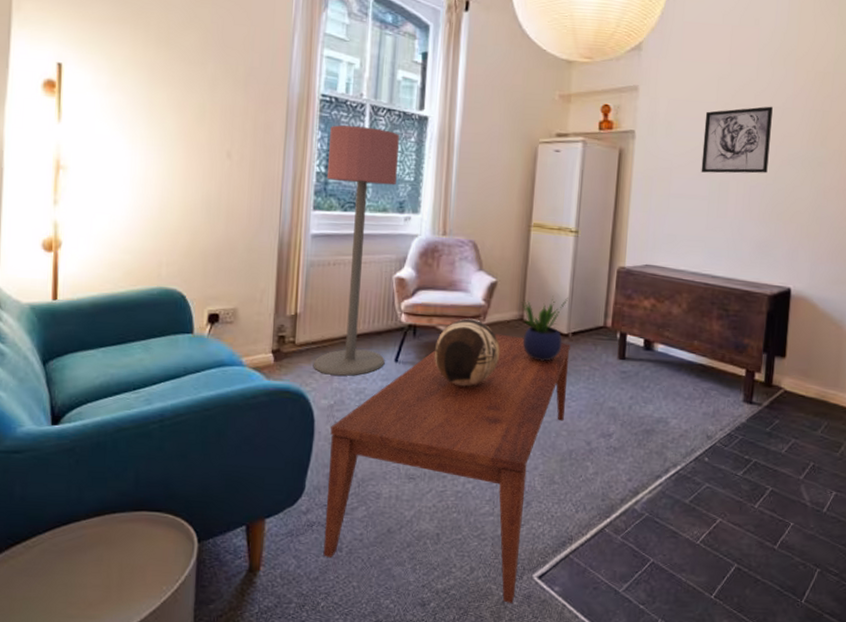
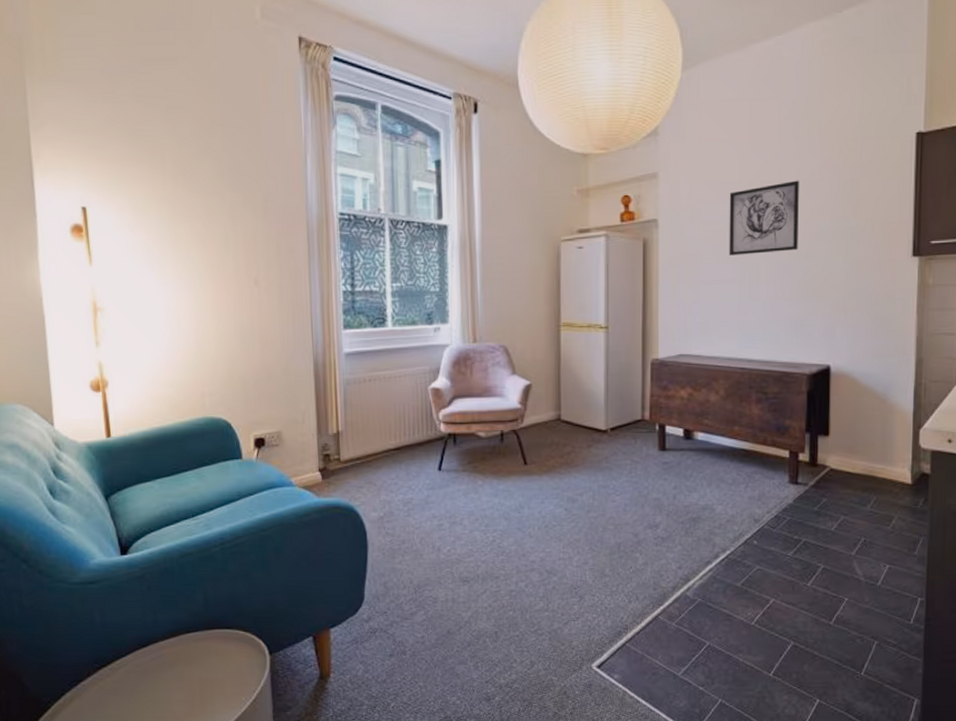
floor lamp: present [313,125,399,376] -> none [352,241,429,488]
coffee table: present [323,334,570,604] -> none [383,435,610,694]
decorative bowl: present [434,318,500,387] -> none [475,423,541,489]
potted plant: present [521,295,569,361] -> none [557,393,605,458]

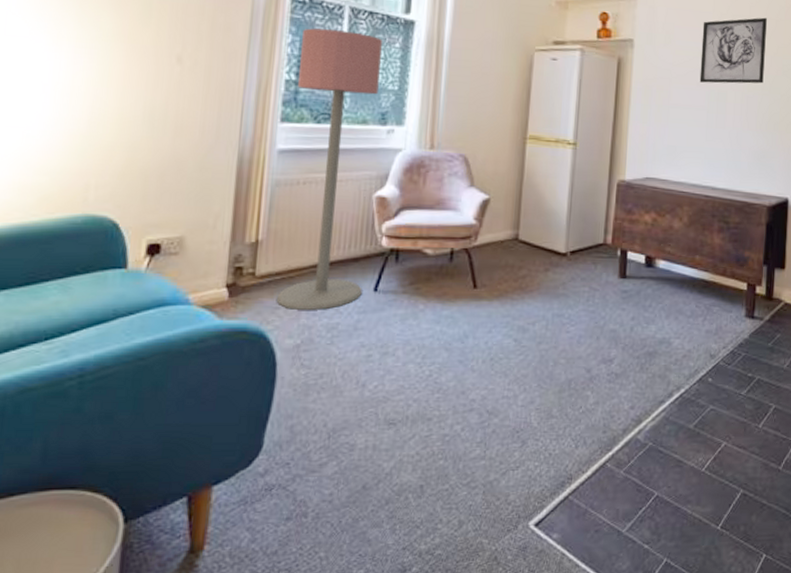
floor lamp: none [352,241,429,488] -> present [276,28,382,310]

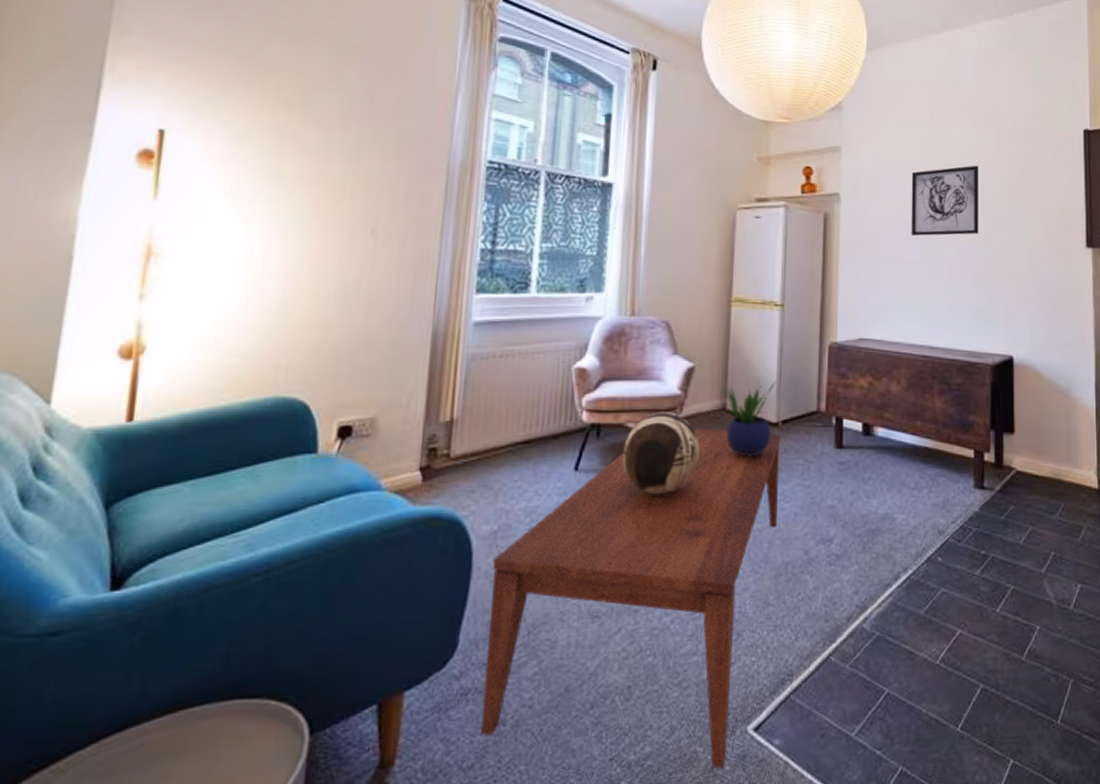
floor lamp: present [276,28,382,310] -> none [471,195,579,493]
coffee table: none [284,255,569,559] -> present [480,428,781,770]
decorative bowl: none [419,240,493,316] -> present [622,412,700,495]
potted plant: none [515,212,567,283] -> present [722,379,777,456]

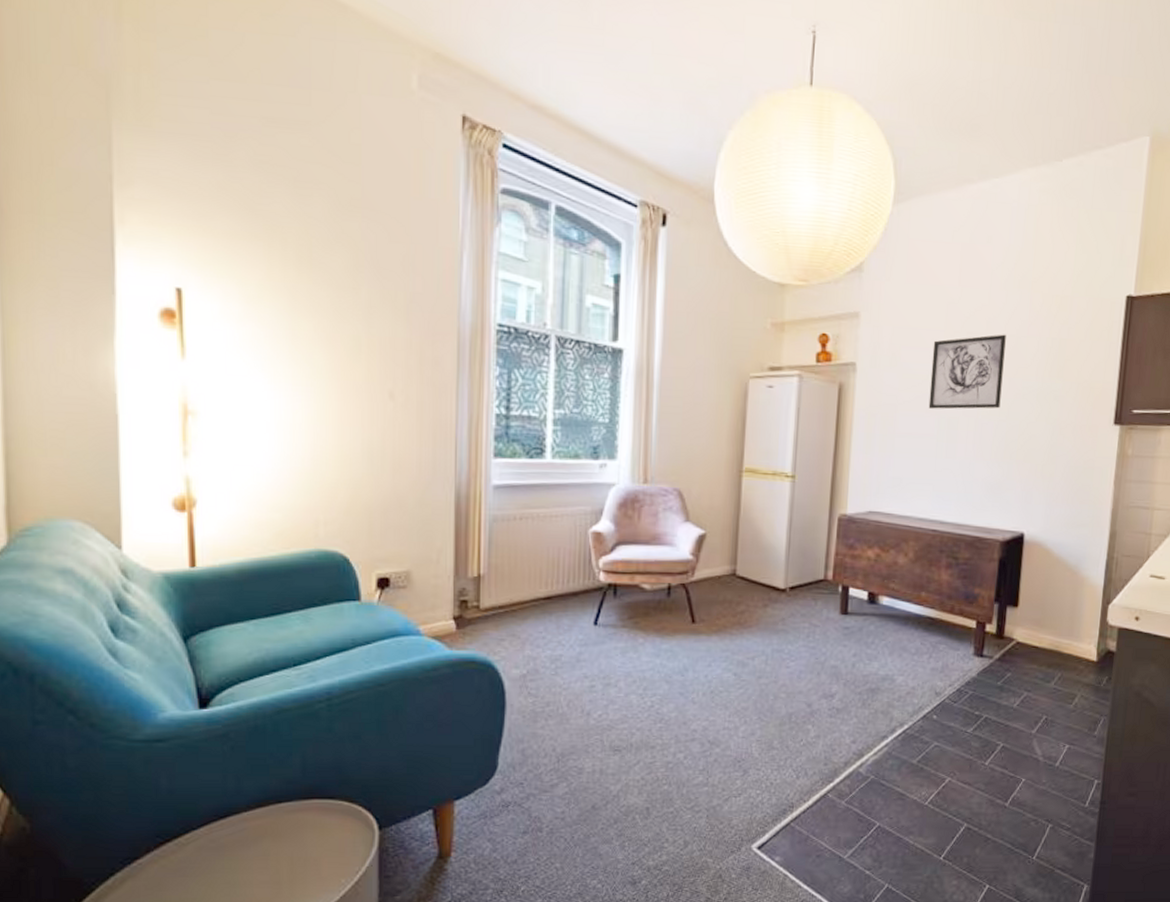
coffee table: present [480,428,781,770] -> none [521,591,788,877]
decorative bowl: present [622,412,700,495] -> none [637,575,711,650]
potted plant: present [722,379,777,456] -> none [733,547,786,619]

